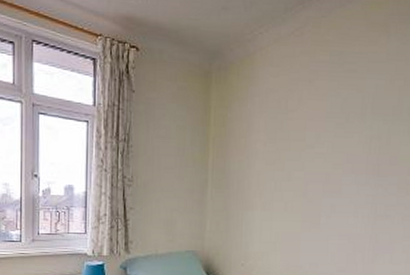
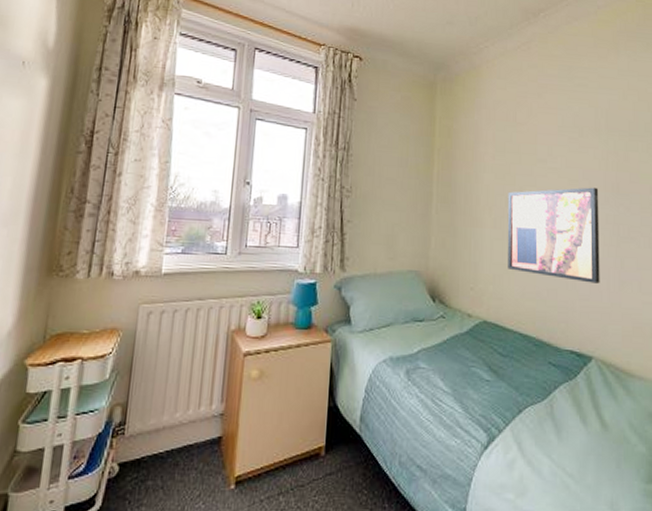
wall art: none [275,170,361,257] -> present [507,187,600,284]

